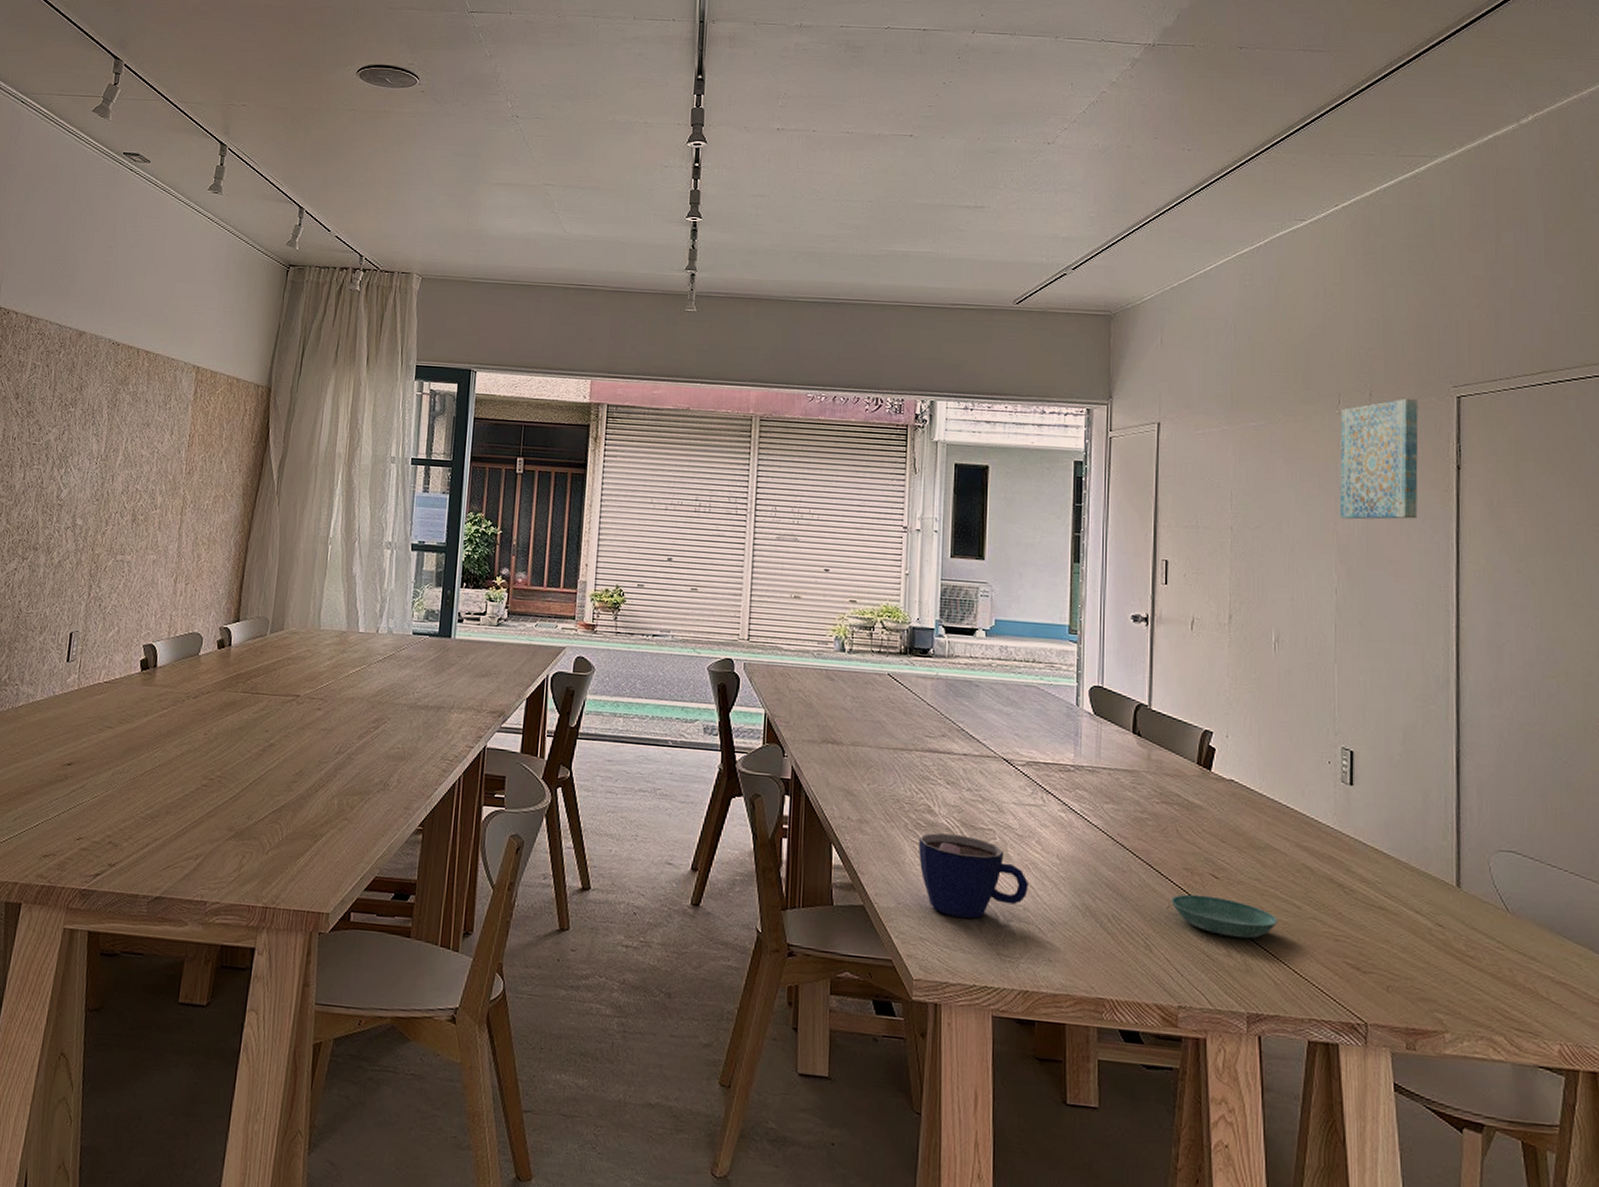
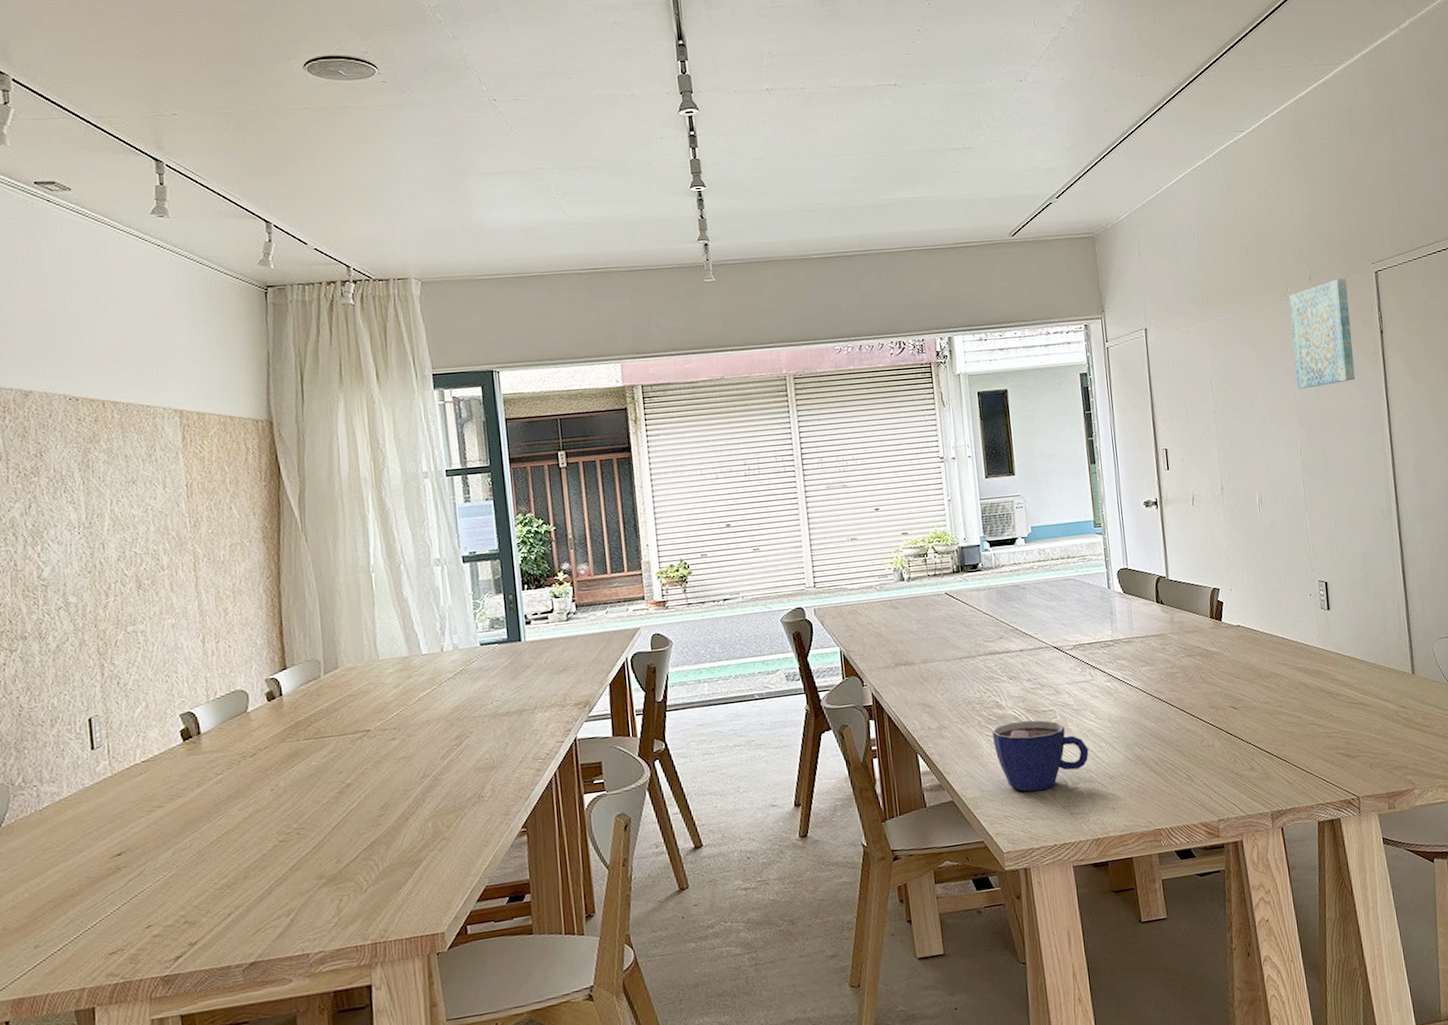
saucer: present [1170,894,1278,939] -> none [1202,723,1286,755]

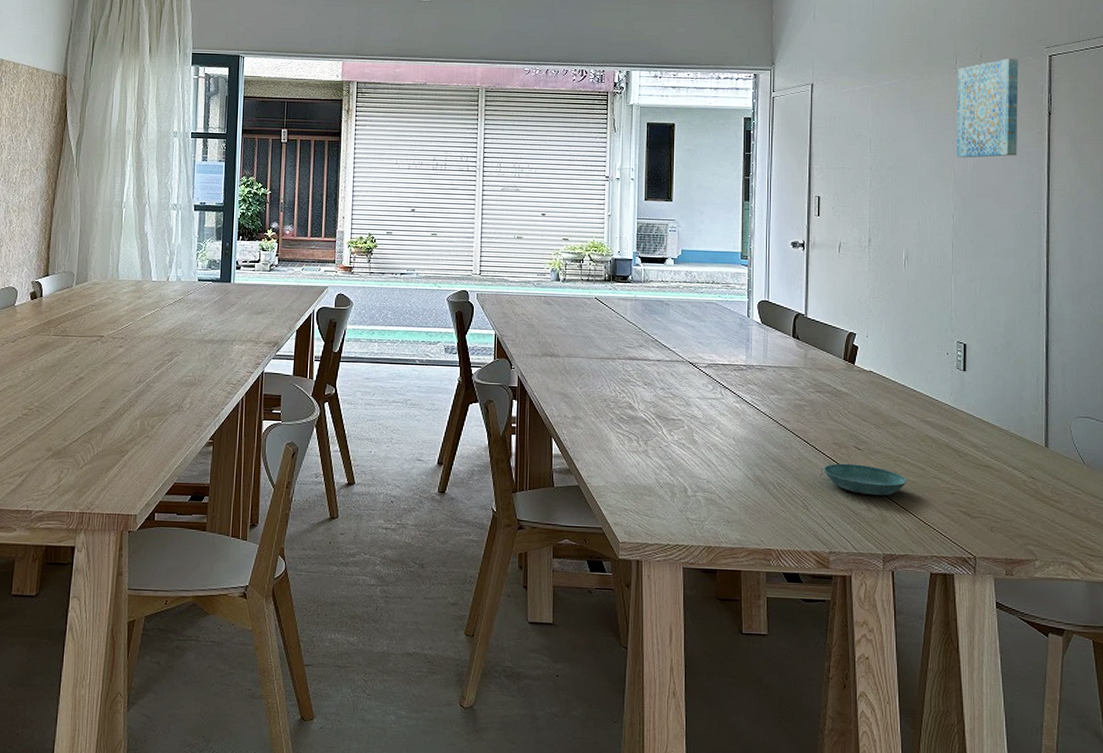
cup: present [992,720,1089,792] -> none [622,425,711,491]
saucer: none [1202,723,1286,755] -> present [823,463,907,496]

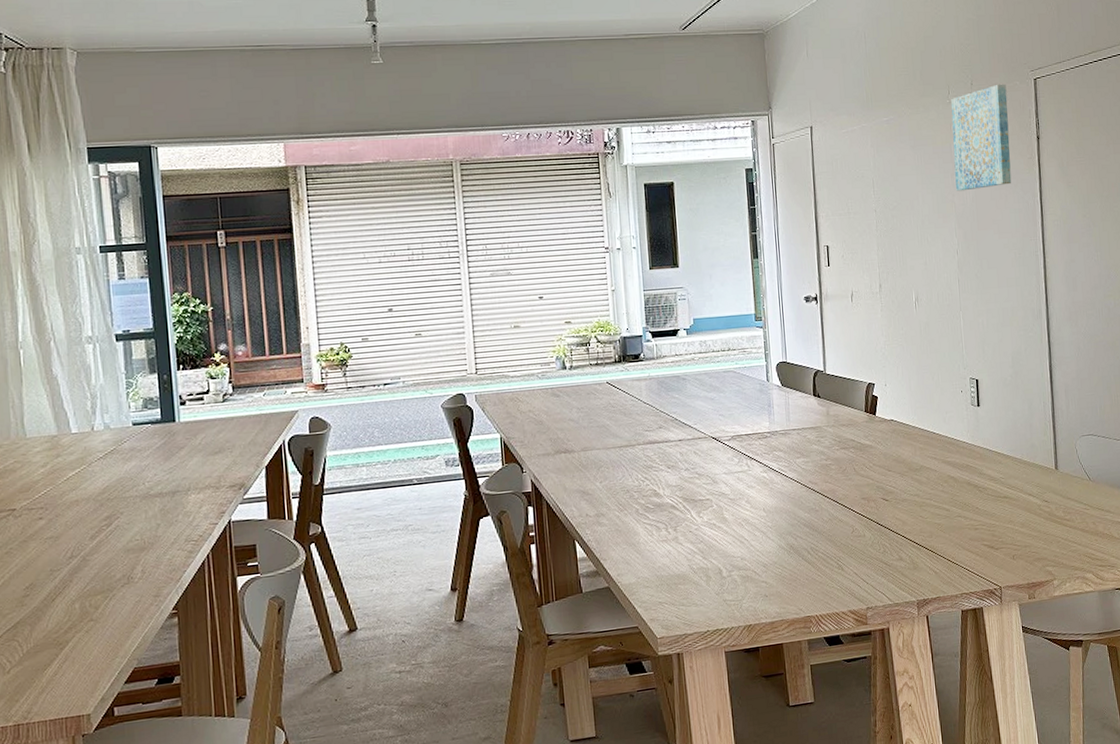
saucer: present [823,463,907,496] -> none [854,515,934,545]

